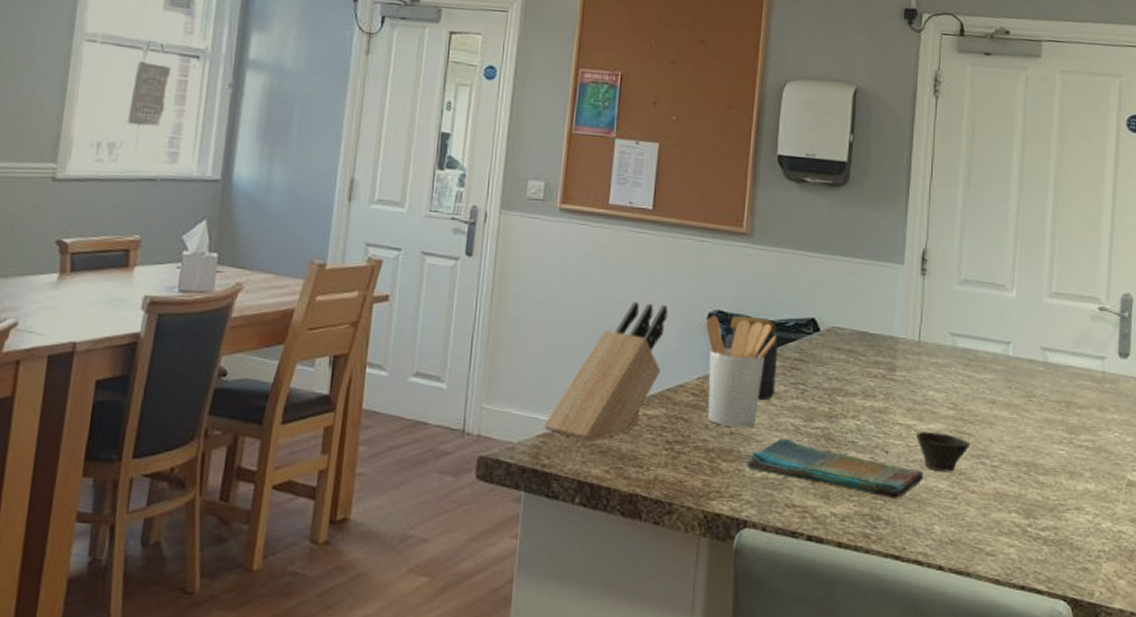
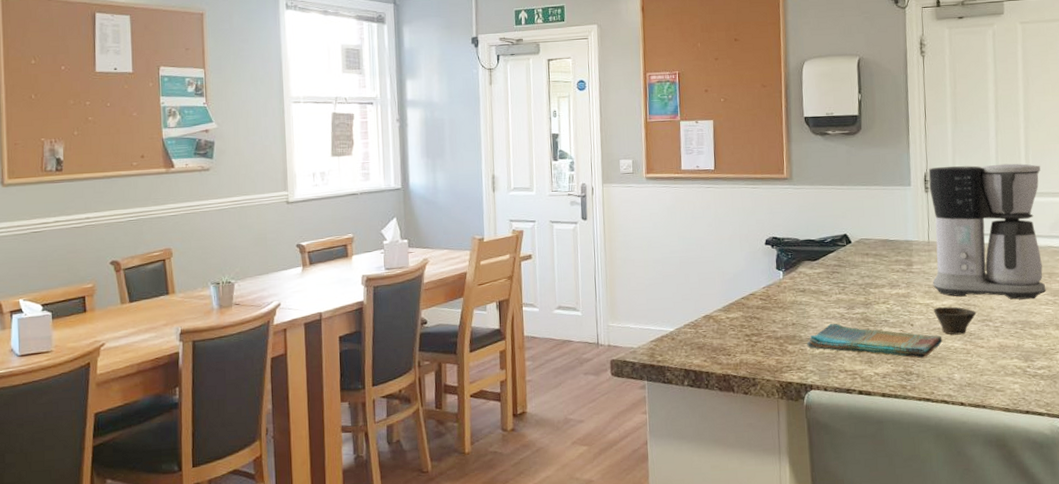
knife block: present [543,302,668,442] -> none [654,238,736,341]
utensil holder: present [705,315,778,428] -> none [764,241,820,320]
jar: present [724,315,779,401] -> none [780,238,823,299]
coffee maker: none [919,243,1068,435] -> present [928,163,1046,300]

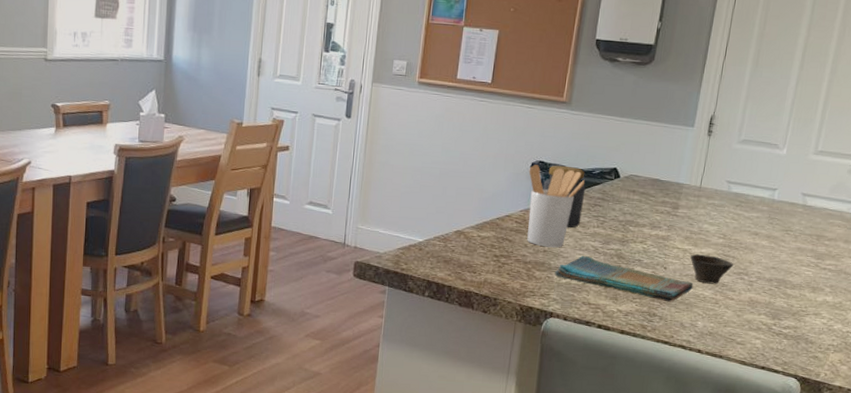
utensil holder: none [764,241,820,320] -> present [527,165,585,248]
jar: none [780,238,823,299] -> present [543,165,586,228]
coffee maker: present [928,163,1046,300] -> none [695,110,836,260]

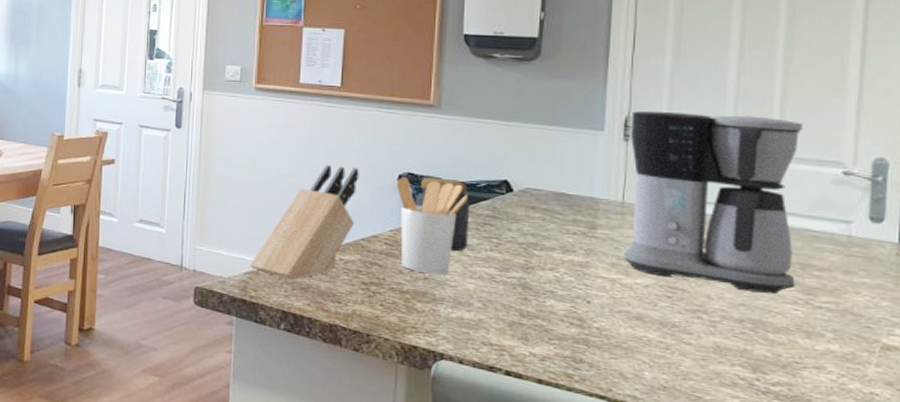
knife block: none [402,154,500,254] -> present [249,165,359,280]
dish towel: present [554,255,694,303] -> none [441,284,631,346]
cup: present [689,254,734,284] -> none [620,285,685,324]
coffee maker: none [695,110,836,260] -> present [624,110,803,295]

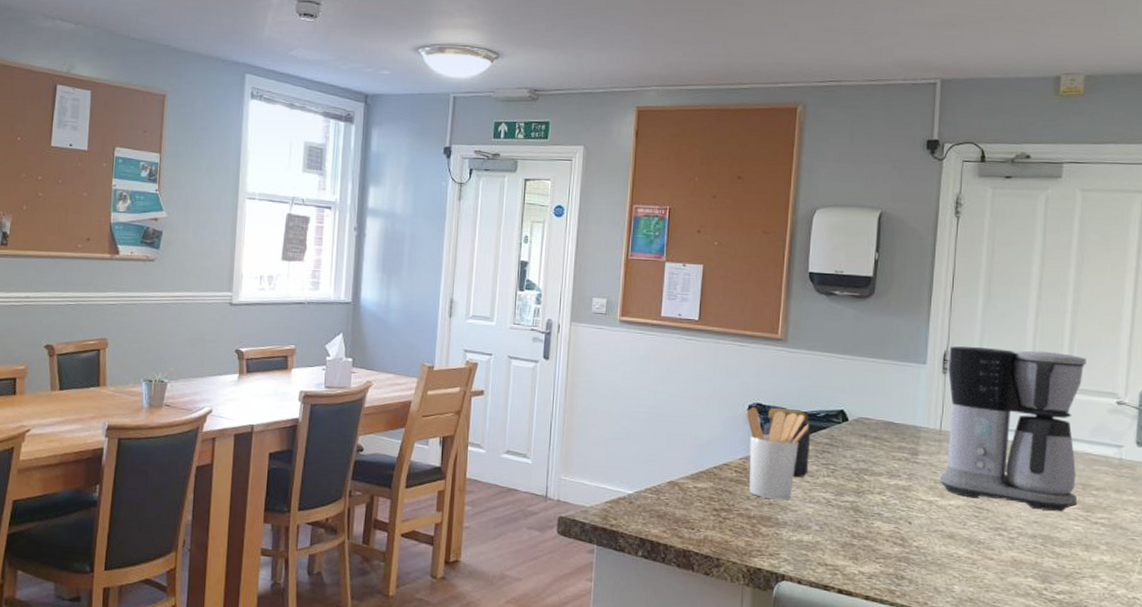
knife block: present [249,165,359,280] -> none [610,396,714,508]

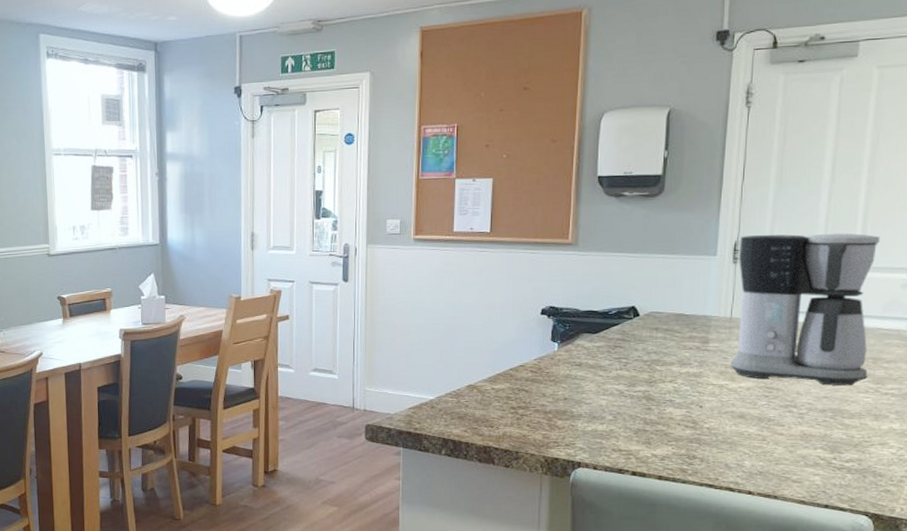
utensil holder: present [746,407,810,500] -> none [539,311,602,395]
jar: present [763,407,811,478] -> none [556,309,603,373]

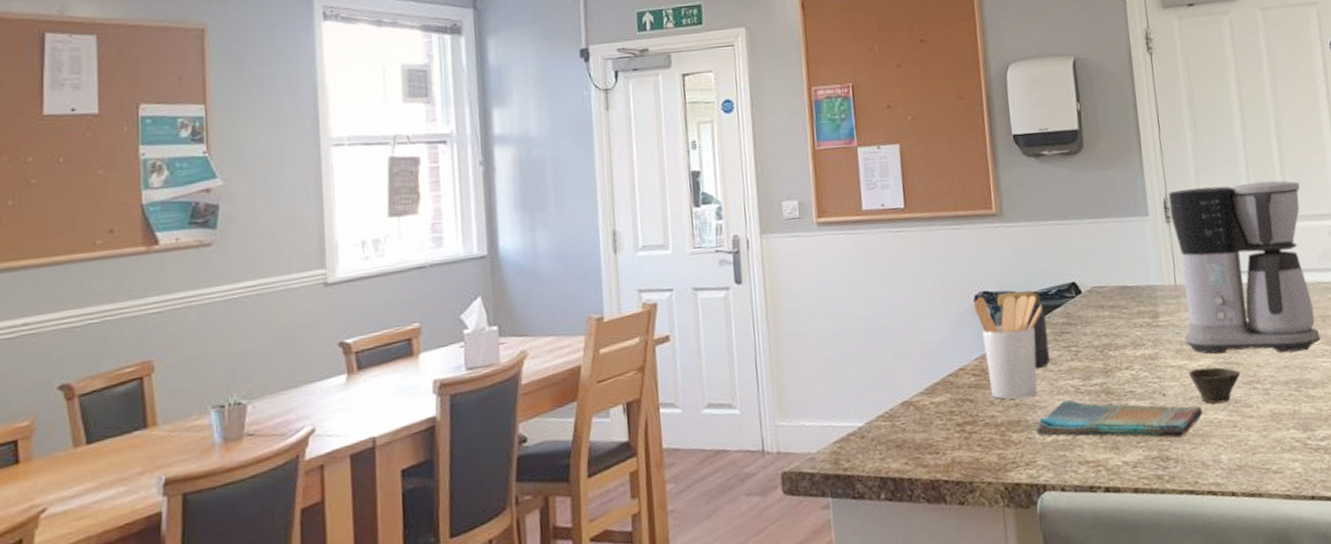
utensil holder: none [539,311,602,395] -> present [973,294,1044,400]
jar: none [556,309,603,373] -> present [994,291,1051,370]
dish towel: none [578,400,735,443] -> present [1035,400,1203,439]
cup: none [727,389,779,420] -> present [1188,367,1241,404]

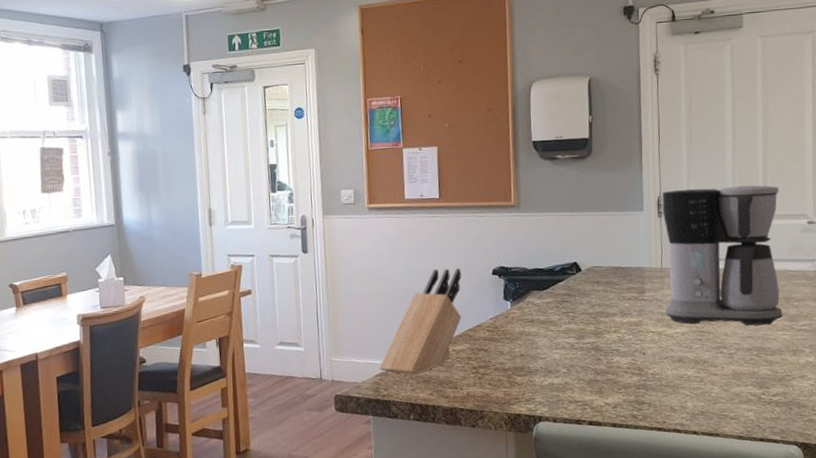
knife block: none [837,296,940,439] -> present [378,268,462,375]
utensil holder: present [973,294,1044,400] -> none [491,270,549,351]
jar: present [994,291,1051,370] -> none [508,267,552,329]
dish towel: present [1035,400,1203,439] -> none [536,353,675,388]
cup: present [1188,367,1241,404] -> none [665,334,711,363]

